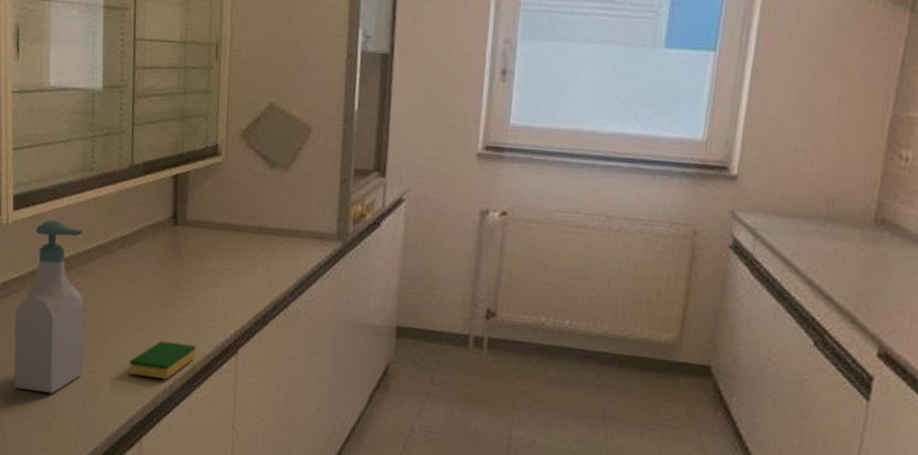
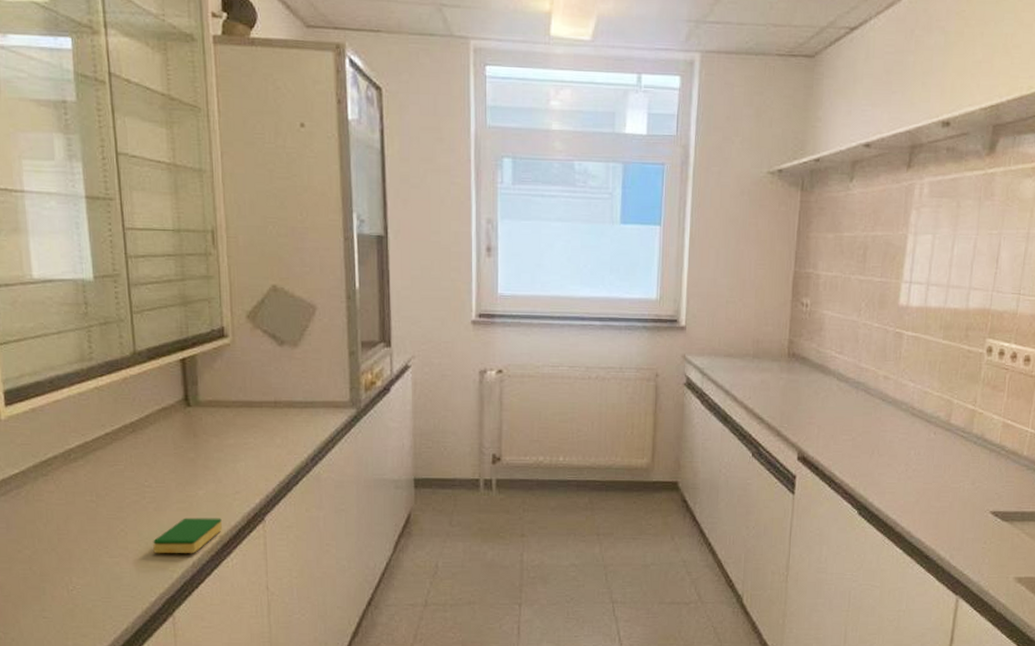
soap bottle: present [13,219,85,394] -> none [20,412,104,584]

